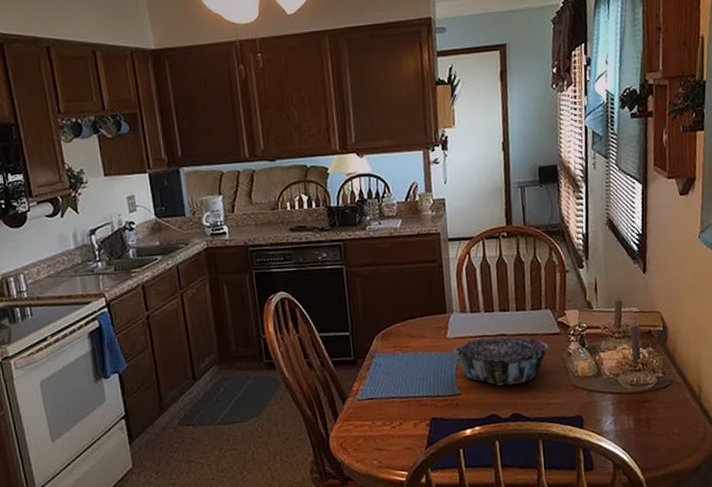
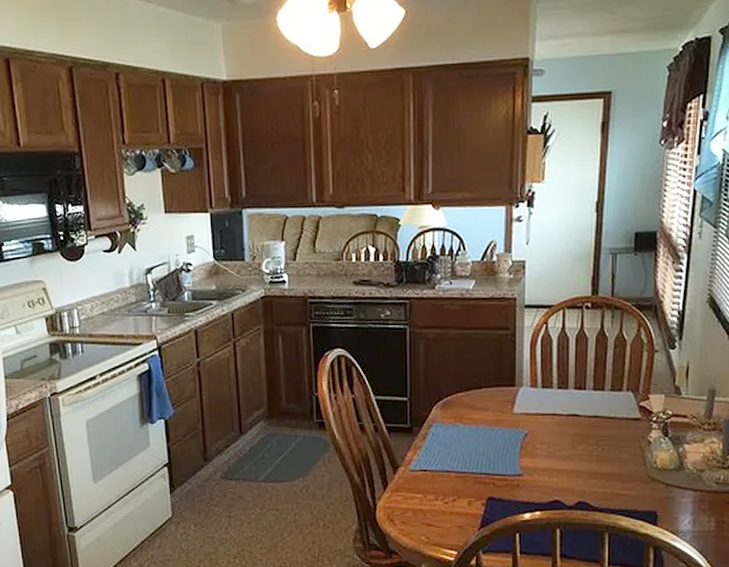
decorative bowl: present [454,336,549,386] -> none [519,416,626,471]

